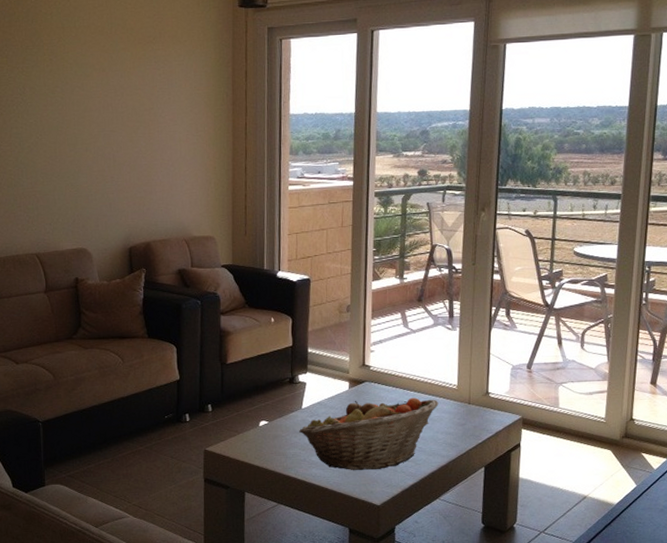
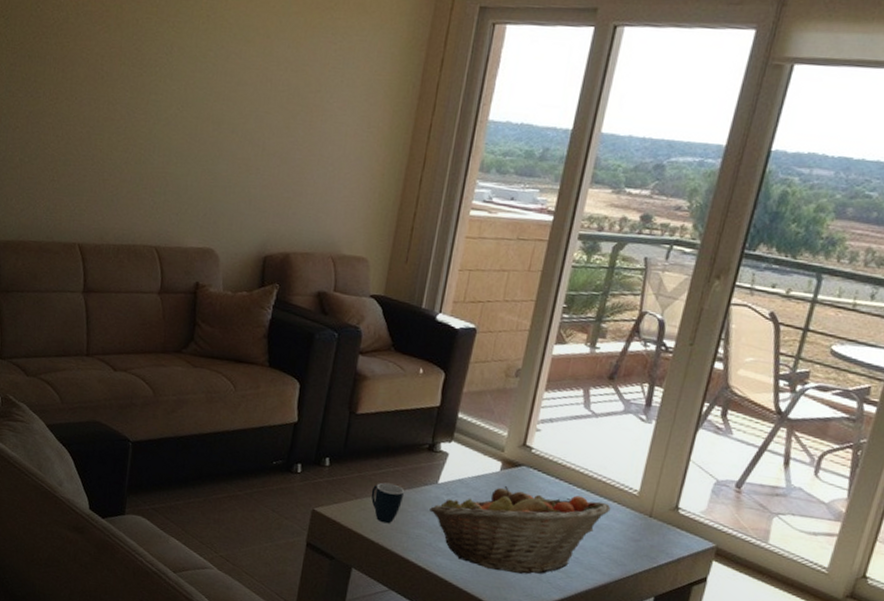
mug: none [250,416,276,450] -> present [371,482,404,524]

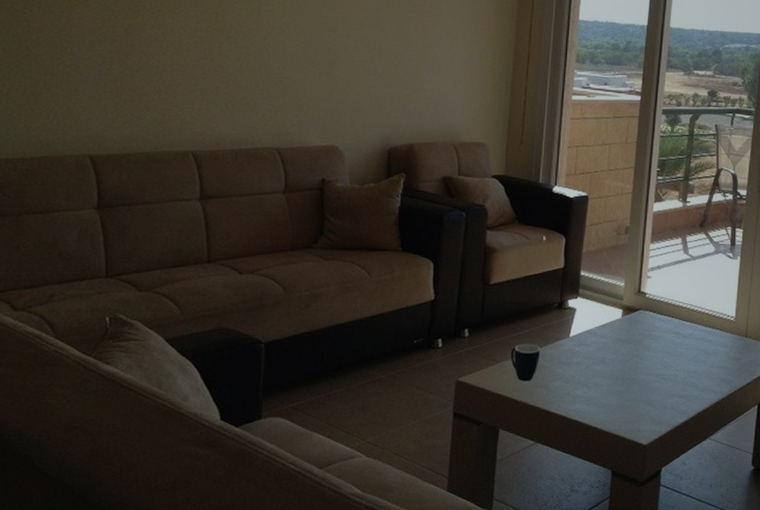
fruit basket: present [429,486,611,574] -> none [565,329,715,407]

